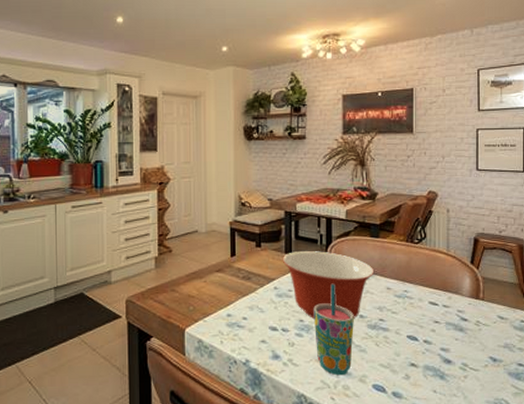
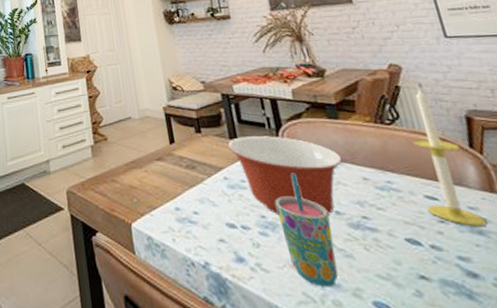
candle: none [429,212,467,325] -> present [412,87,487,226]

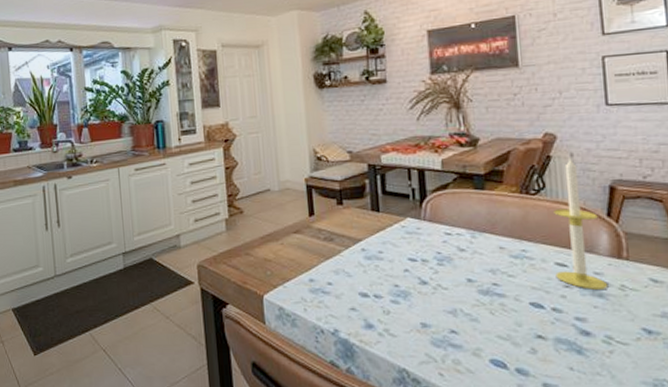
mixing bowl: present [227,136,343,215] -> none [368,207,482,283]
cup: present [275,174,339,288] -> none [410,244,462,349]

